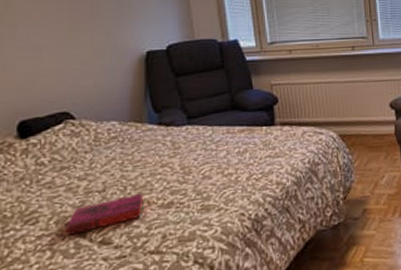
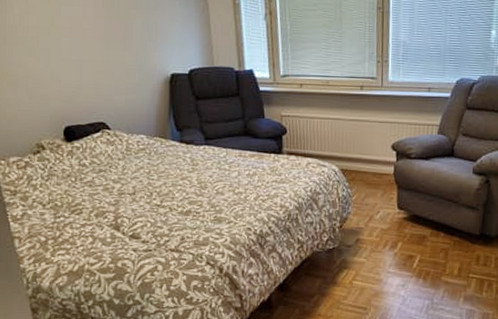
hardback book: present [64,193,145,237] -> none [103,199,168,228]

